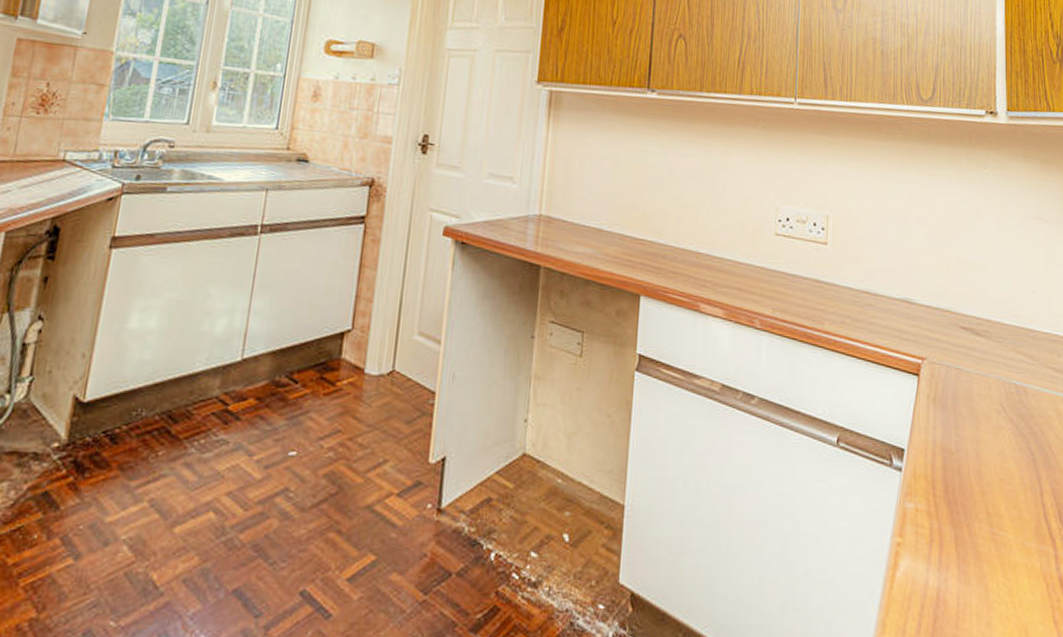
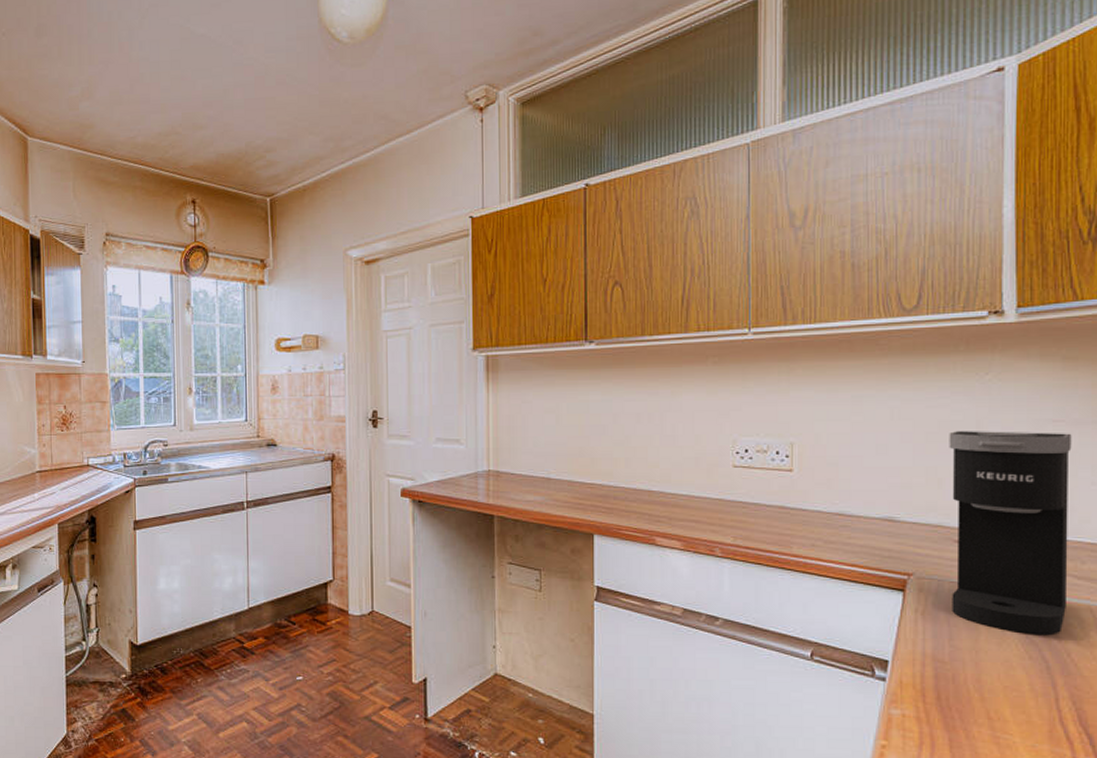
coffee maker: none [956,219,1049,428] -> present [949,431,1072,636]

